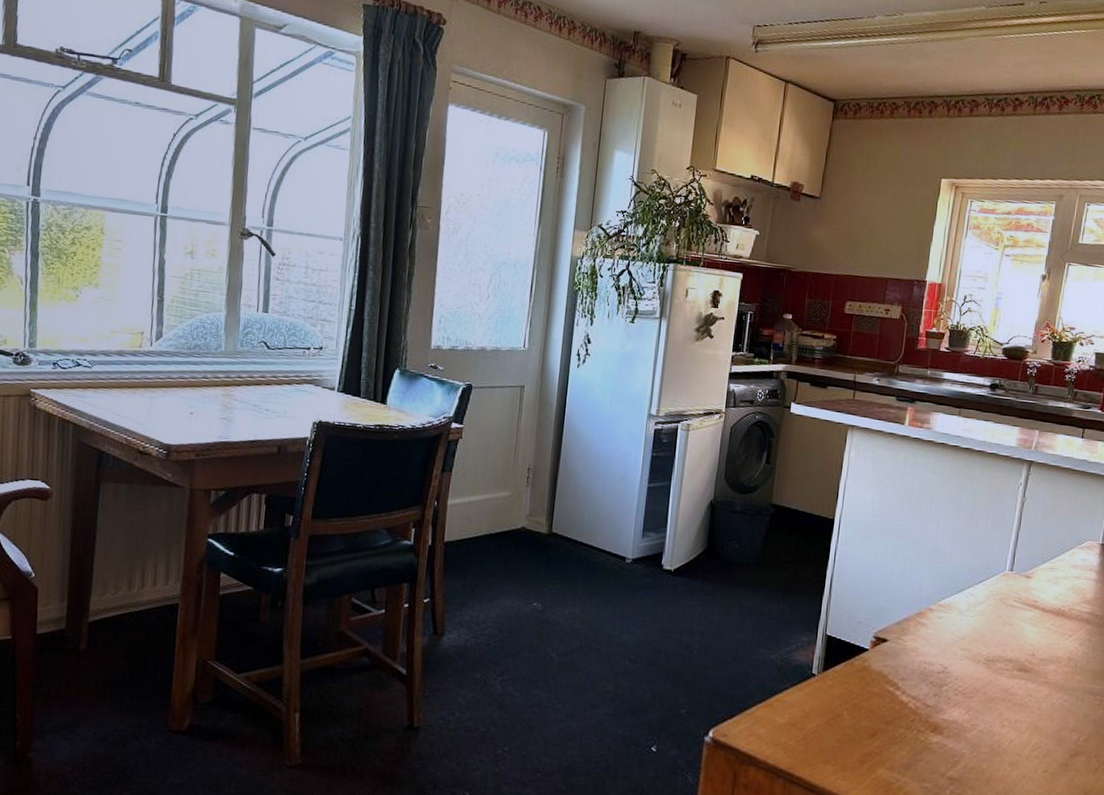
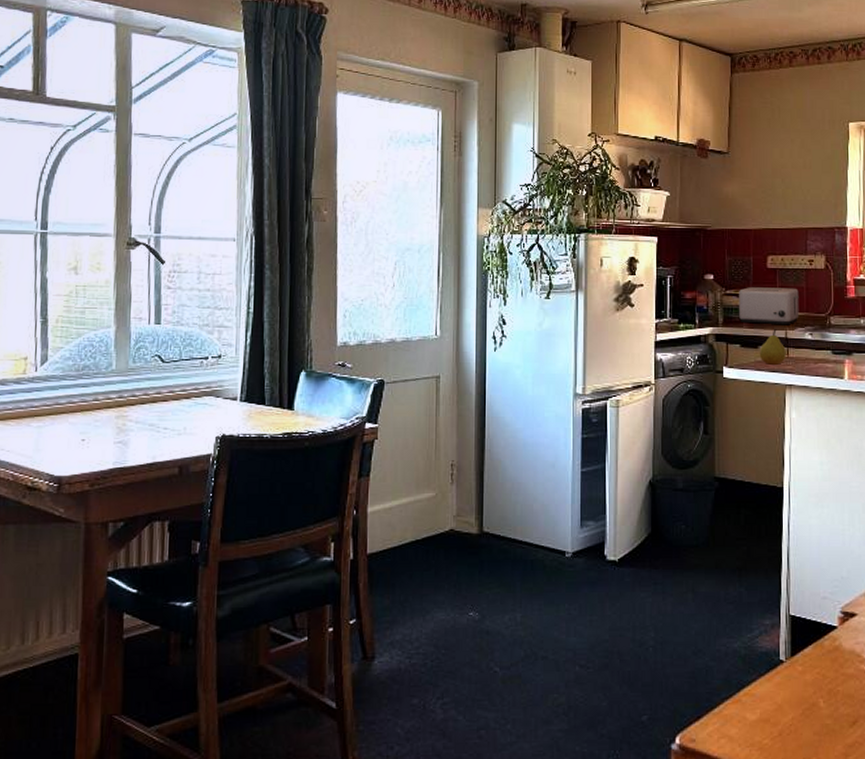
toaster: none [812,329,872,369] -> present [739,287,799,325]
fruit: none [827,371,853,407] -> present [759,328,786,366]

